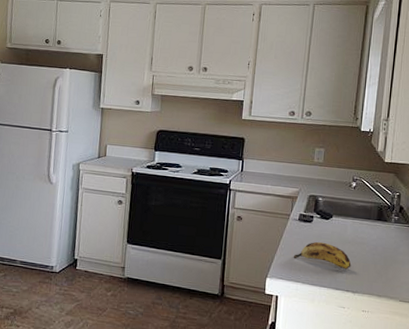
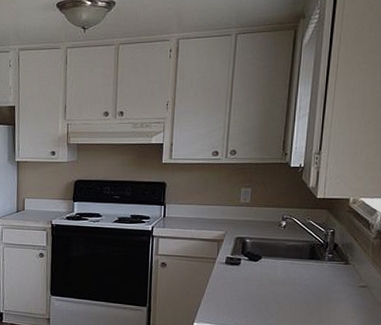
banana: present [293,241,352,270] -> none [220,284,283,311]

